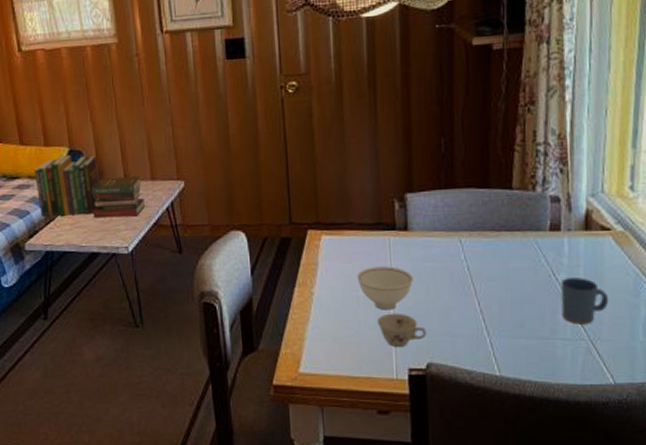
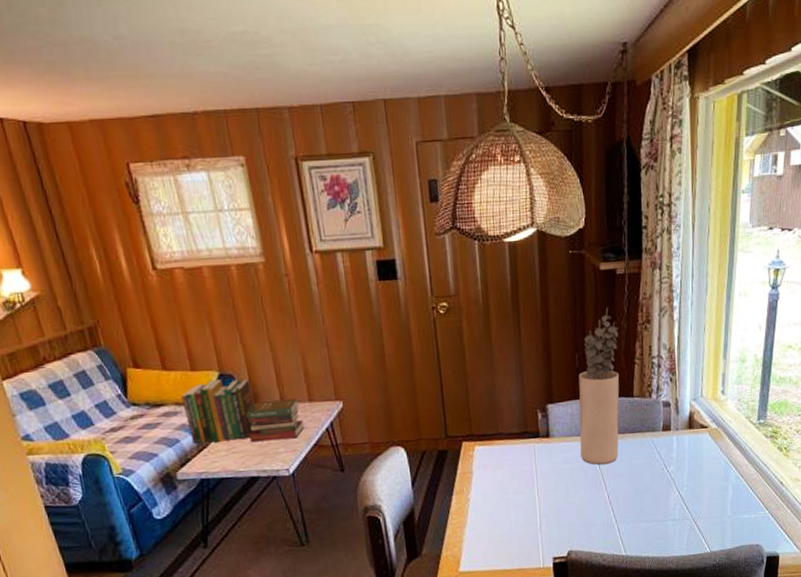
bowl: present [357,266,413,310] -> none [507,470,555,509]
teacup: present [377,313,427,347] -> none [525,510,567,540]
vase: none [444,86,495,265] -> present [578,307,620,465]
mug: present [560,277,609,325] -> none [671,468,707,507]

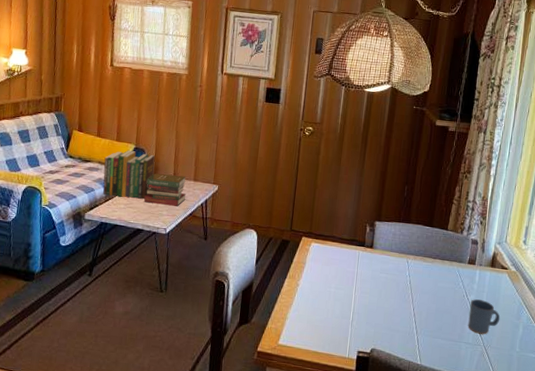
vase: present [578,307,620,465] -> none [396,154,444,281]
mug: none [671,468,707,507] -> present [468,299,500,335]

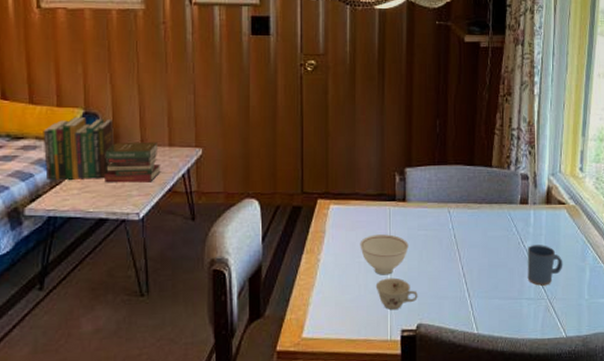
bowl: none [332,271,371,305] -> present [360,234,409,275]
teacup: none [340,307,375,334] -> present [375,277,418,309]

